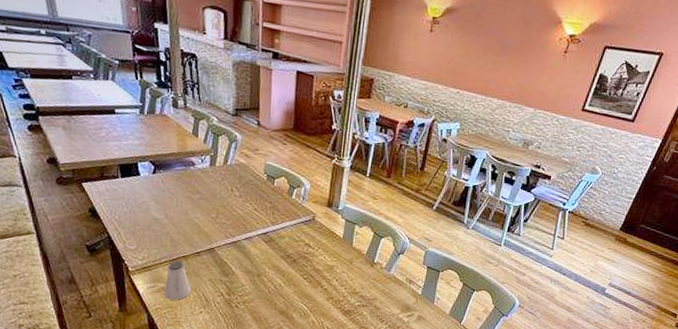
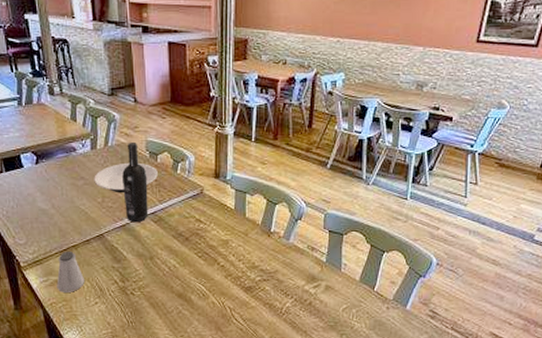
plate: none [210,182,273,212] -> present [94,162,158,193]
wine bottle: none [237,164,263,241] -> present [122,143,148,223]

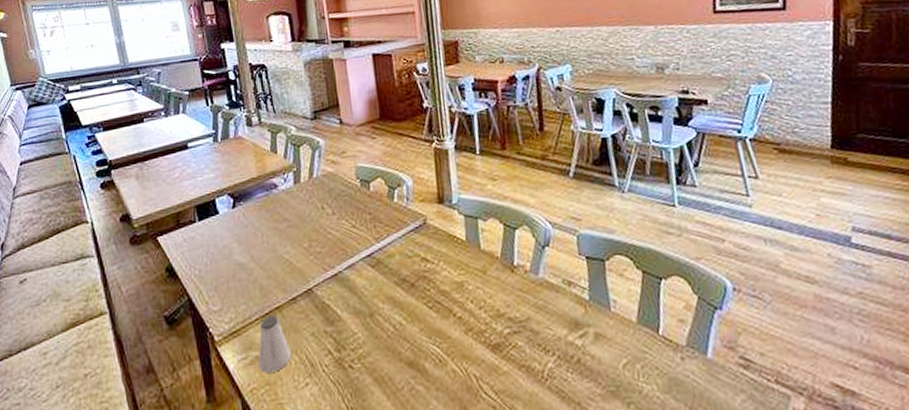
plate: present [94,162,158,193] -> none [298,194,372,234]
wine bottle: present [122,143,148,223] -> none [331,170,364,270]

